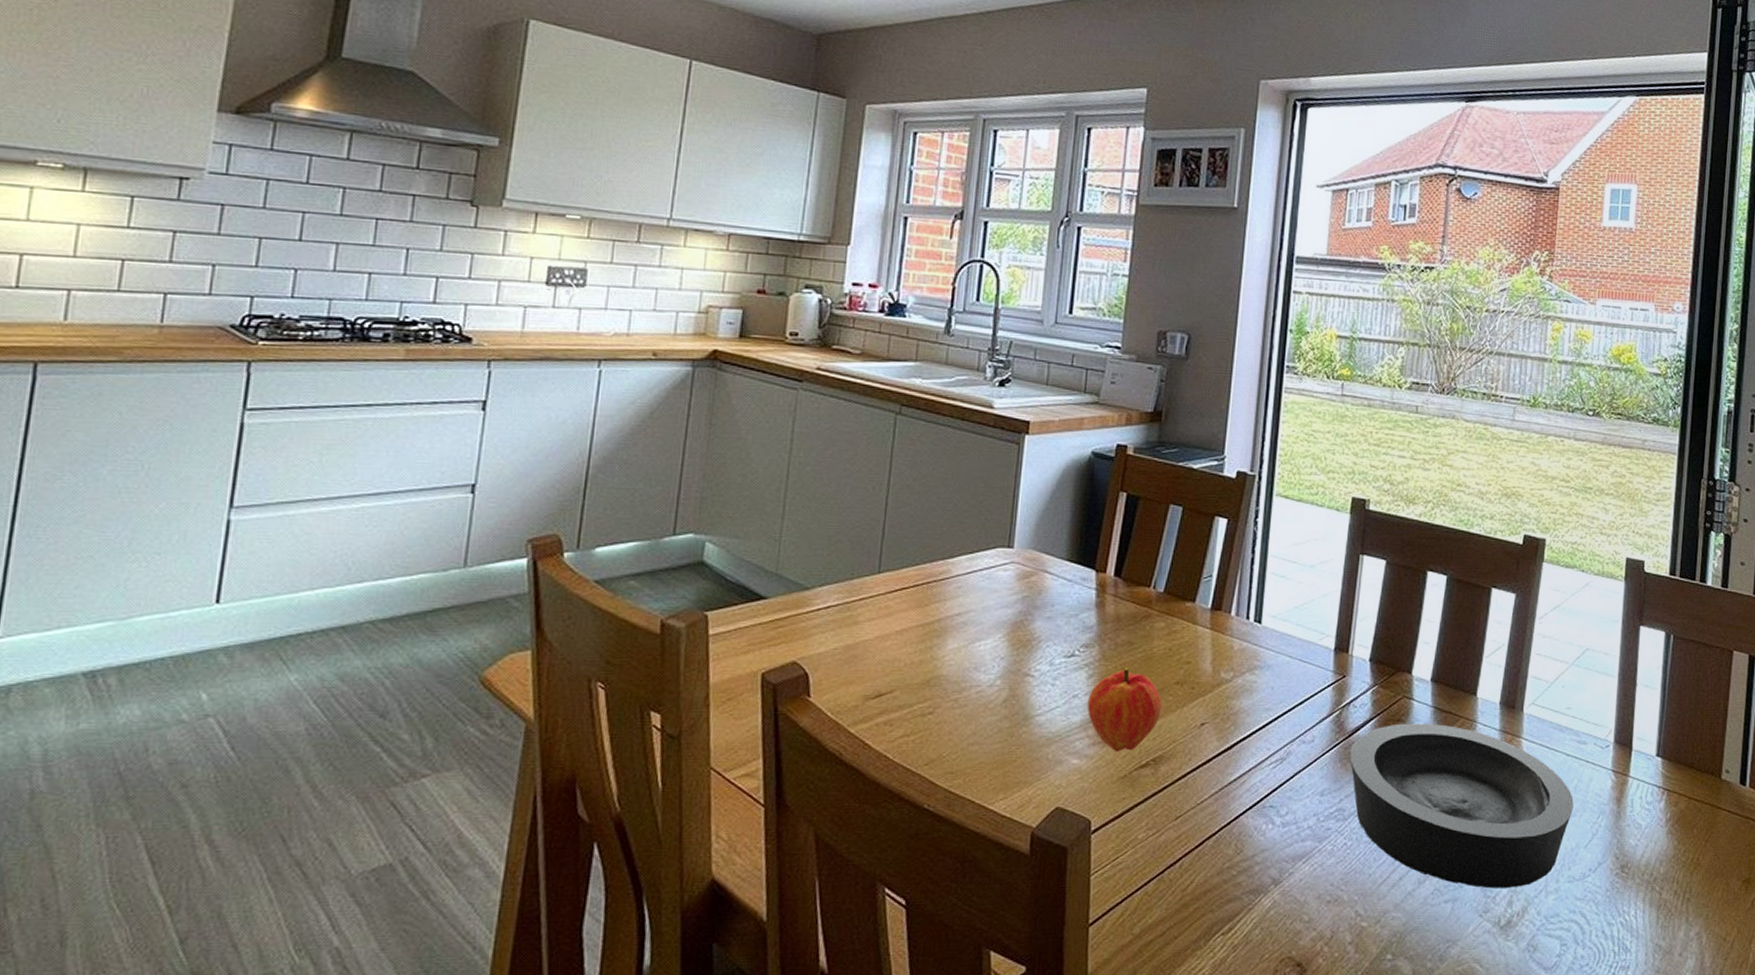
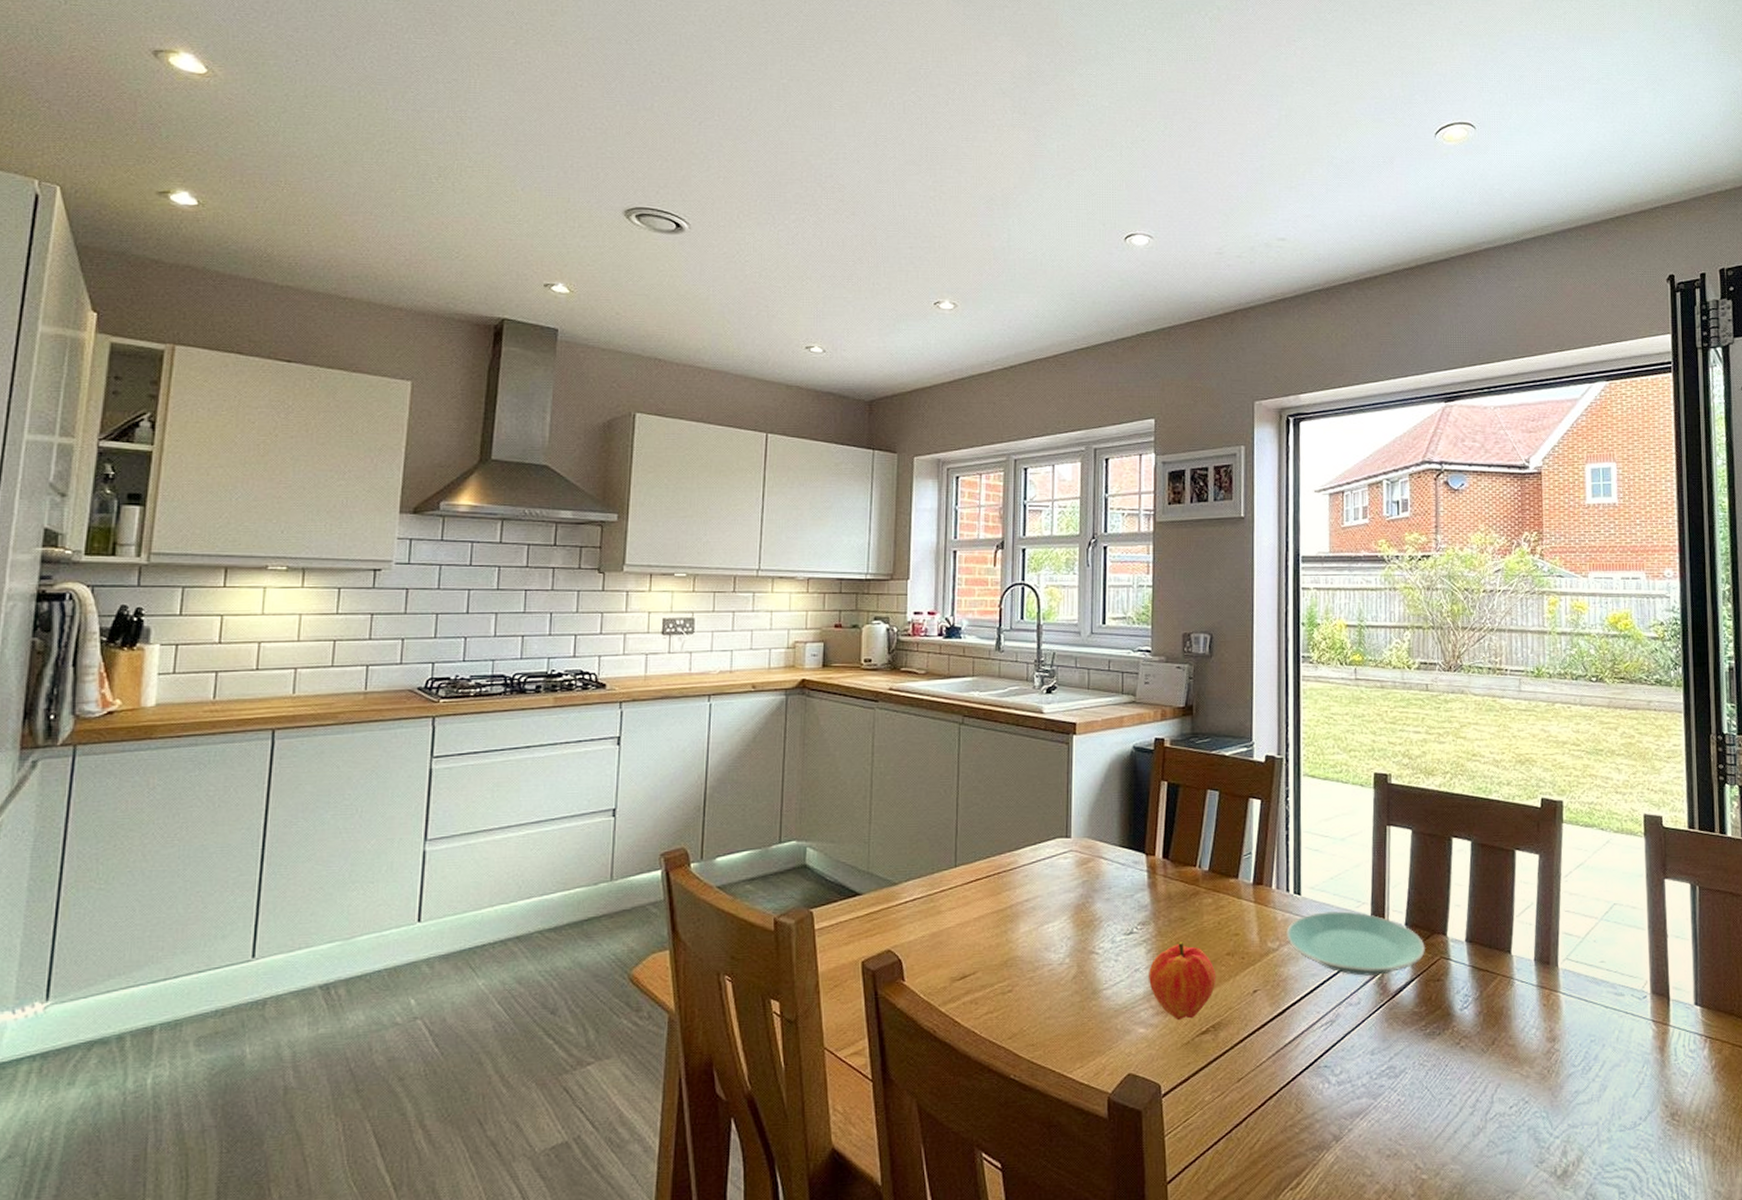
plate: none [1242,642,1389,714] -> present [1286,910,1426,977]
bowl: present [1349,723,1574,889] -> none [1395,981,1617,1139]

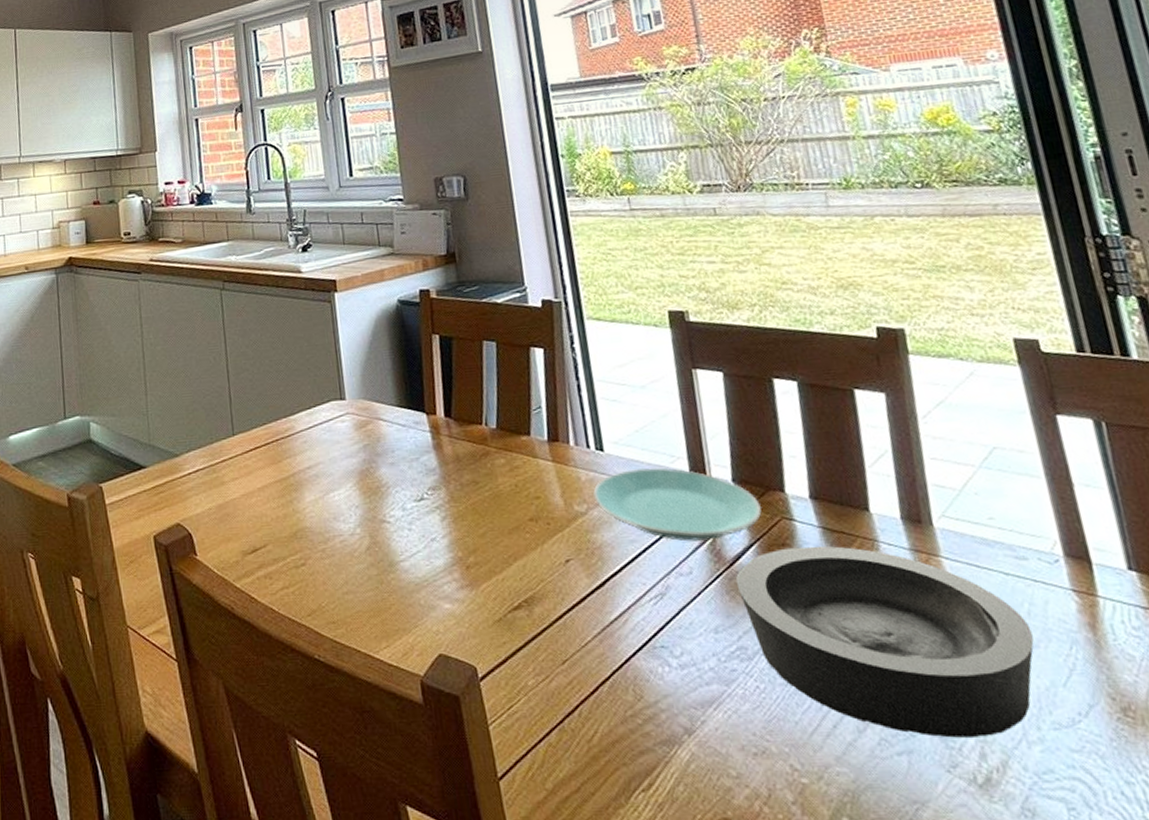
fruit: present [1149,941,1216,1021] -> none [446,507,522,595]
bowl: none [1395,981,1617,1139] -> present [735,545,1034,738]

